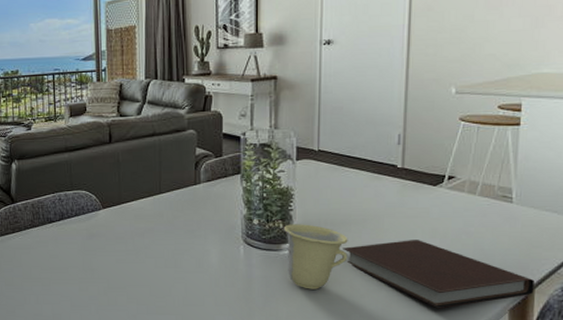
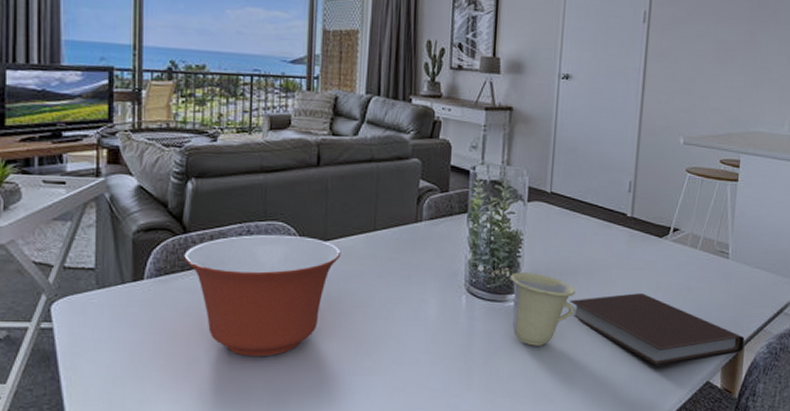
mixing bowl: none [14,201,134,298] -> present [184,234,342,356]

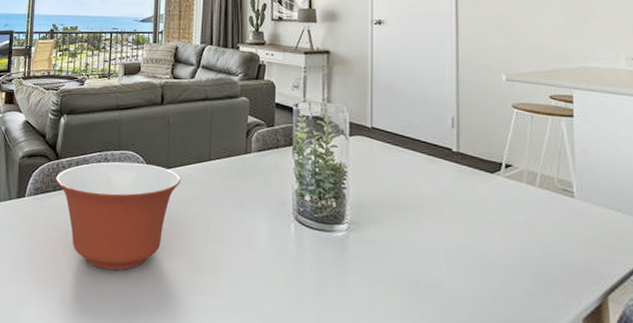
cup: present [509,272,576,346] -> none [336,203,405,279]
notebook: present [569,293,745,367] -> none [399,230,607,313]

